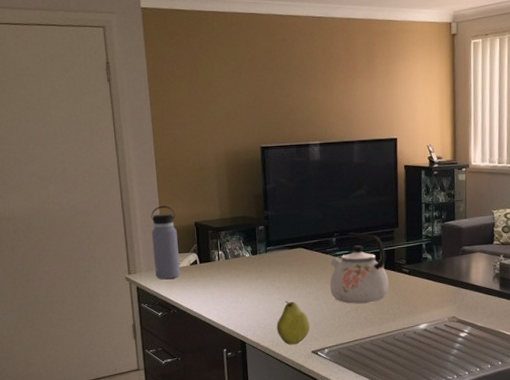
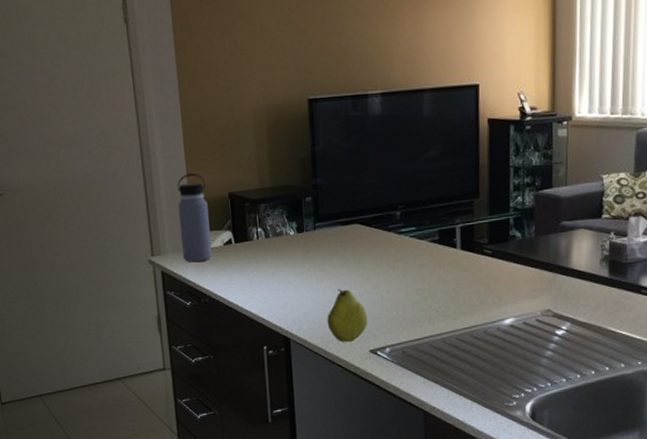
kettle: present [330,232,389,304] -> none [392,204,466,293]

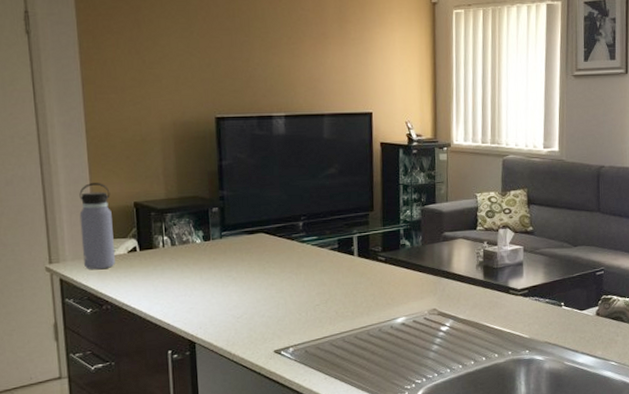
fruit: present [327,288,368,343] -> none [232,293,273,345]

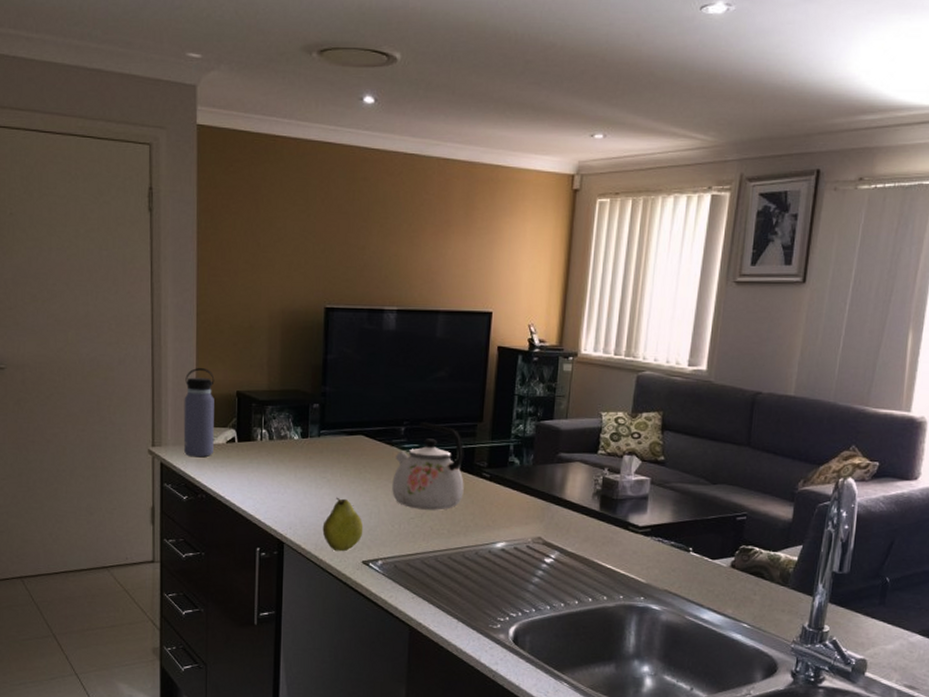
fruit: none [232,293,273,345] -> present [322,497,363,552]
kettle: none [295,216,363,297] -> present [392,422,464,511]

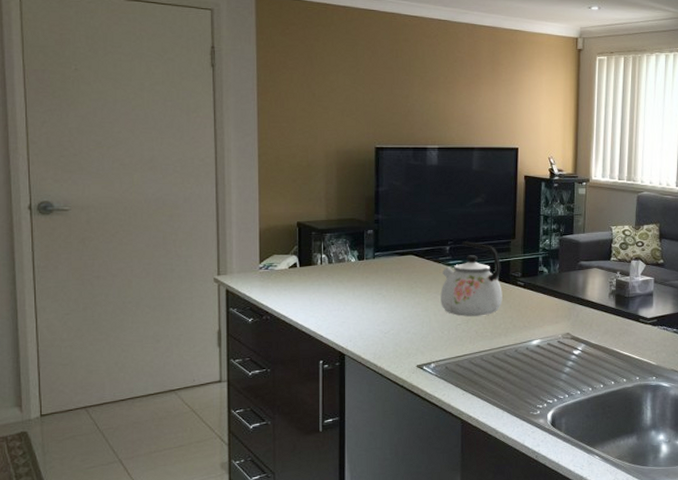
water bottle: present [183,368,215,458] -> none [248,203,277,283]
fruit: present [322,497,363,552] -> none [380,310,417,359]

